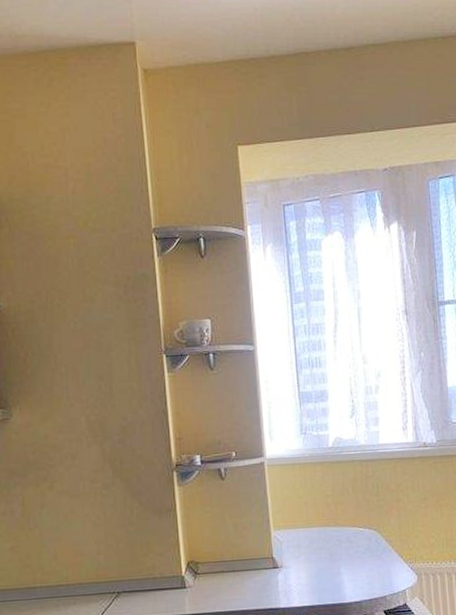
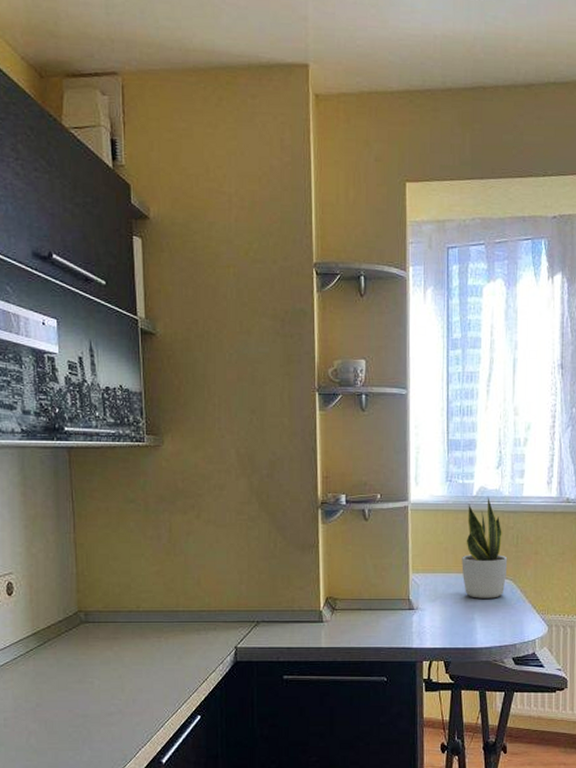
potted plant: none [323,446,370,552] -> present [462,496,508,599]

